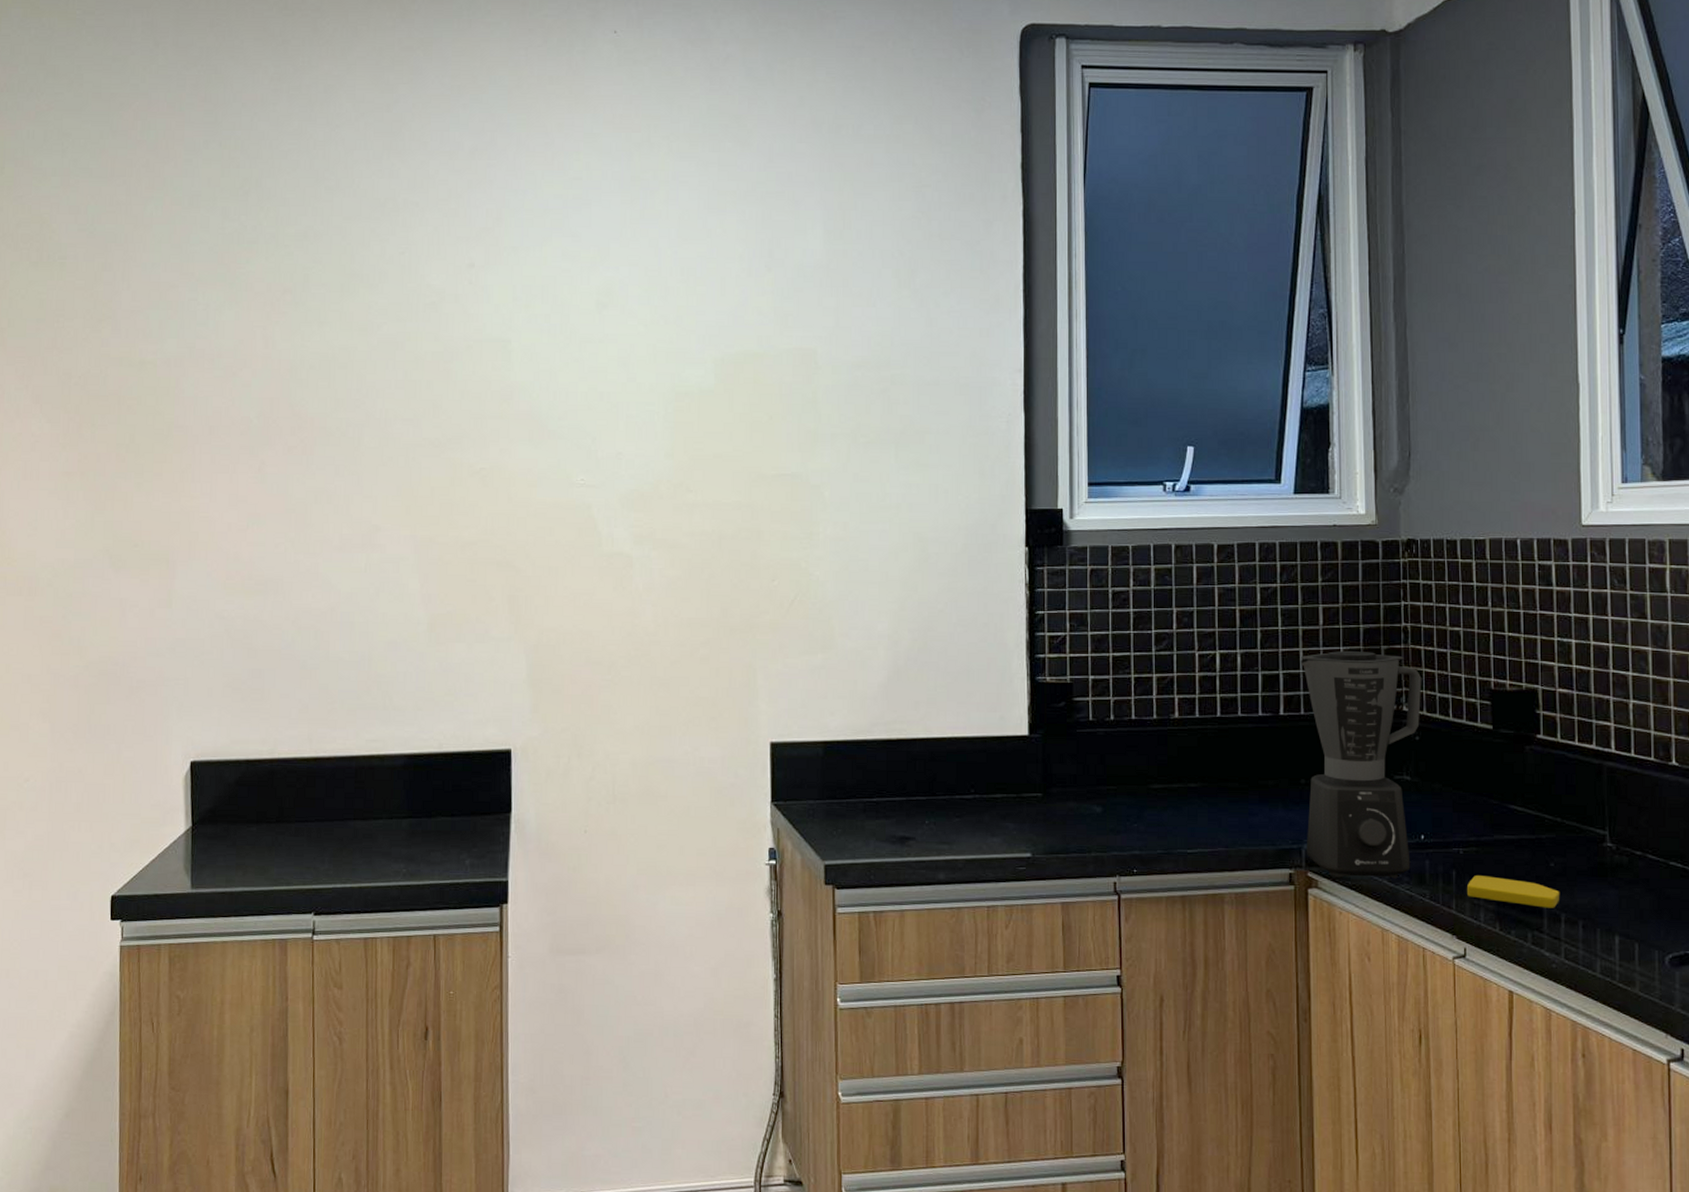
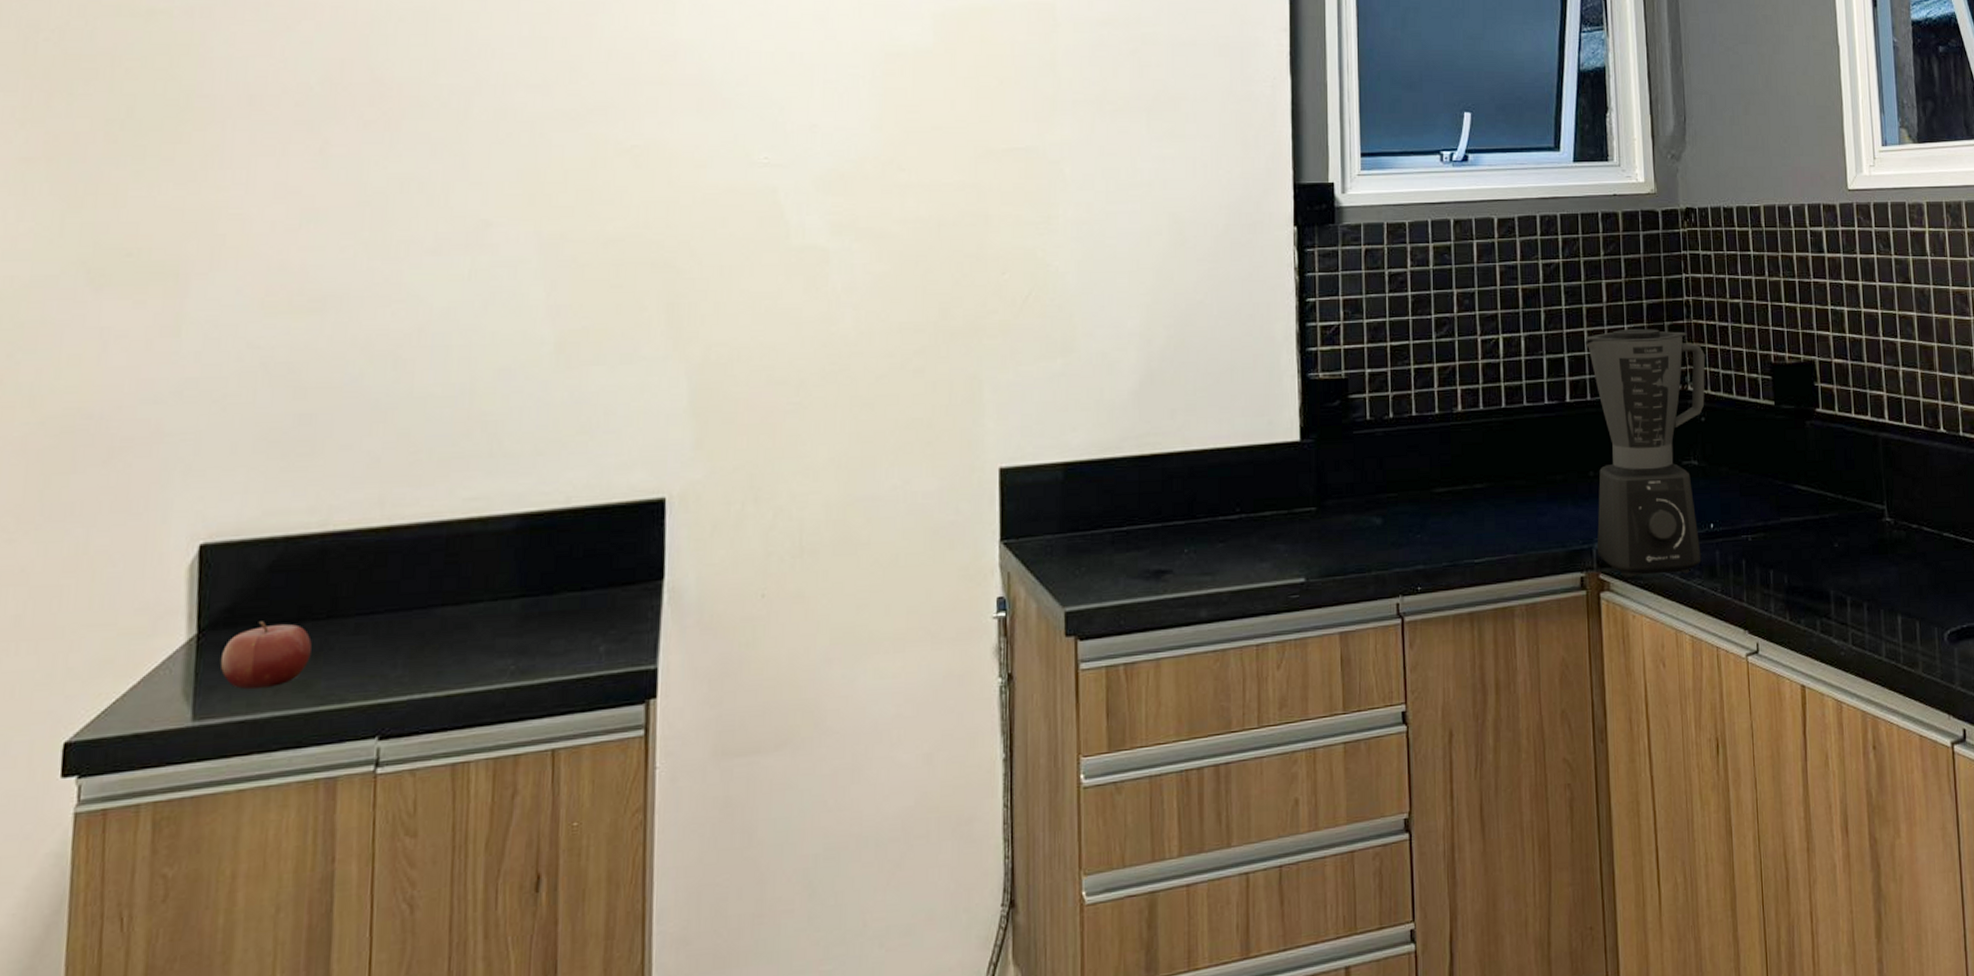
fruit: none [207,821,267,870] -> present [220,621,312,690]
sponge: present [1467,876,1560,908] -> none [1757,562,1845,592]

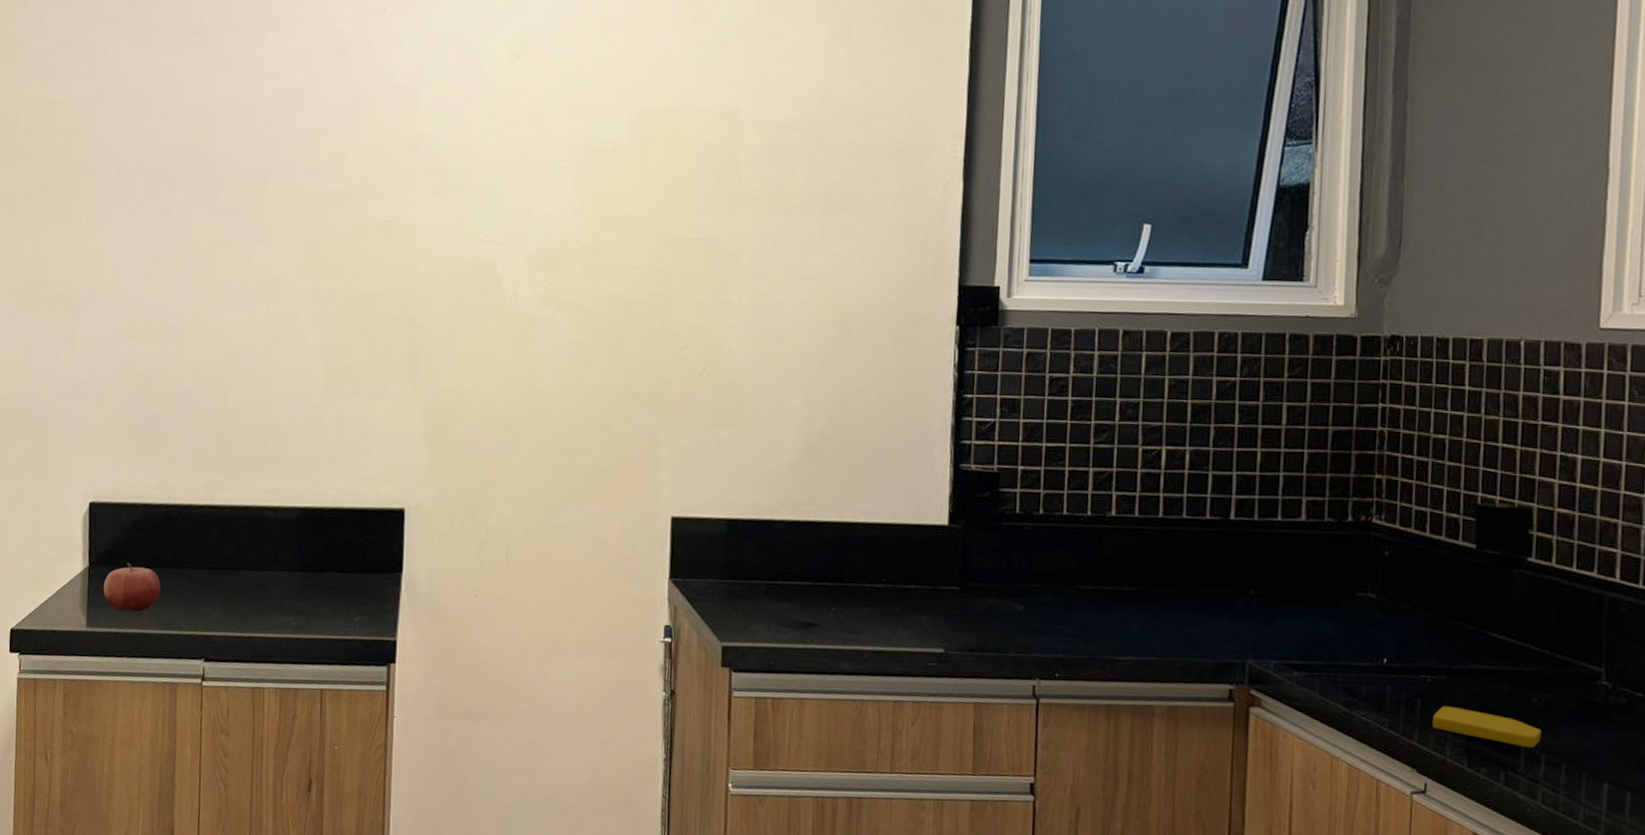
blender: present [1585,328,1706,578] -> none [1250,453,1397,704]
sponge: none [1757,562,1845,592] -> present [1433,706,1542,748]

